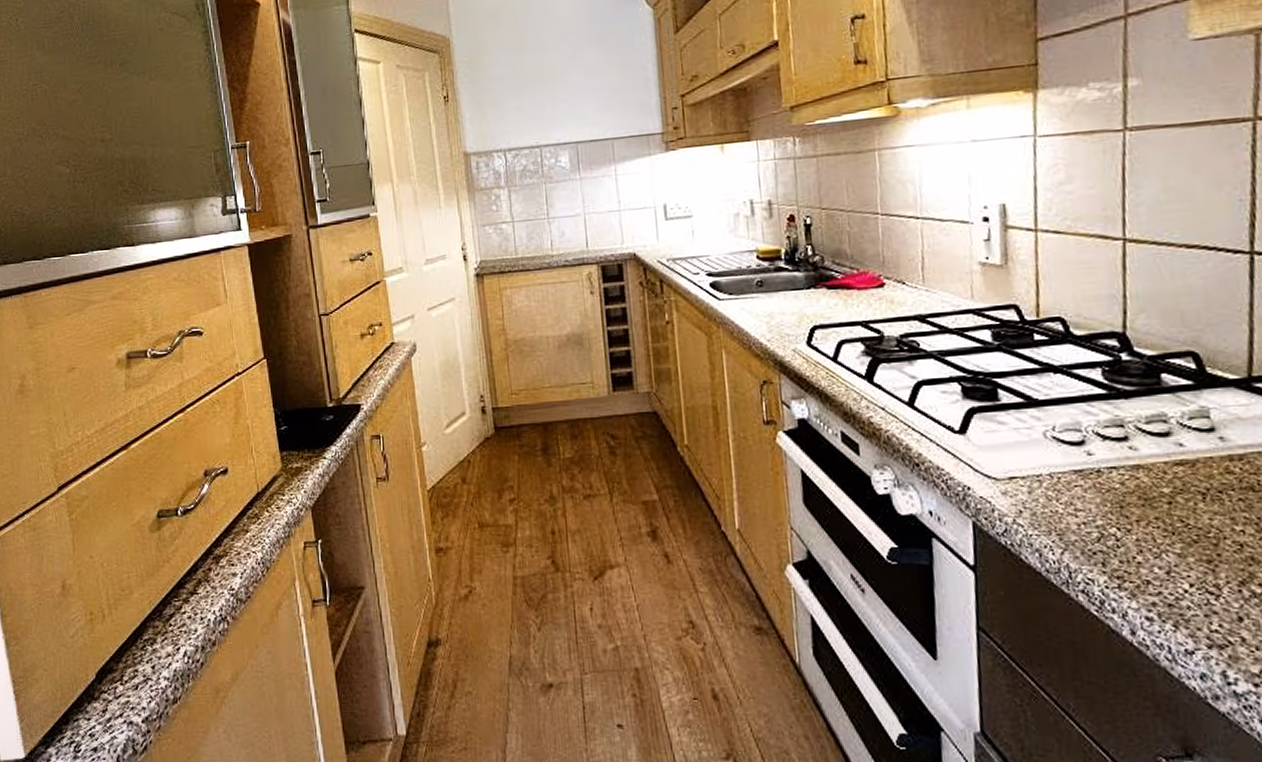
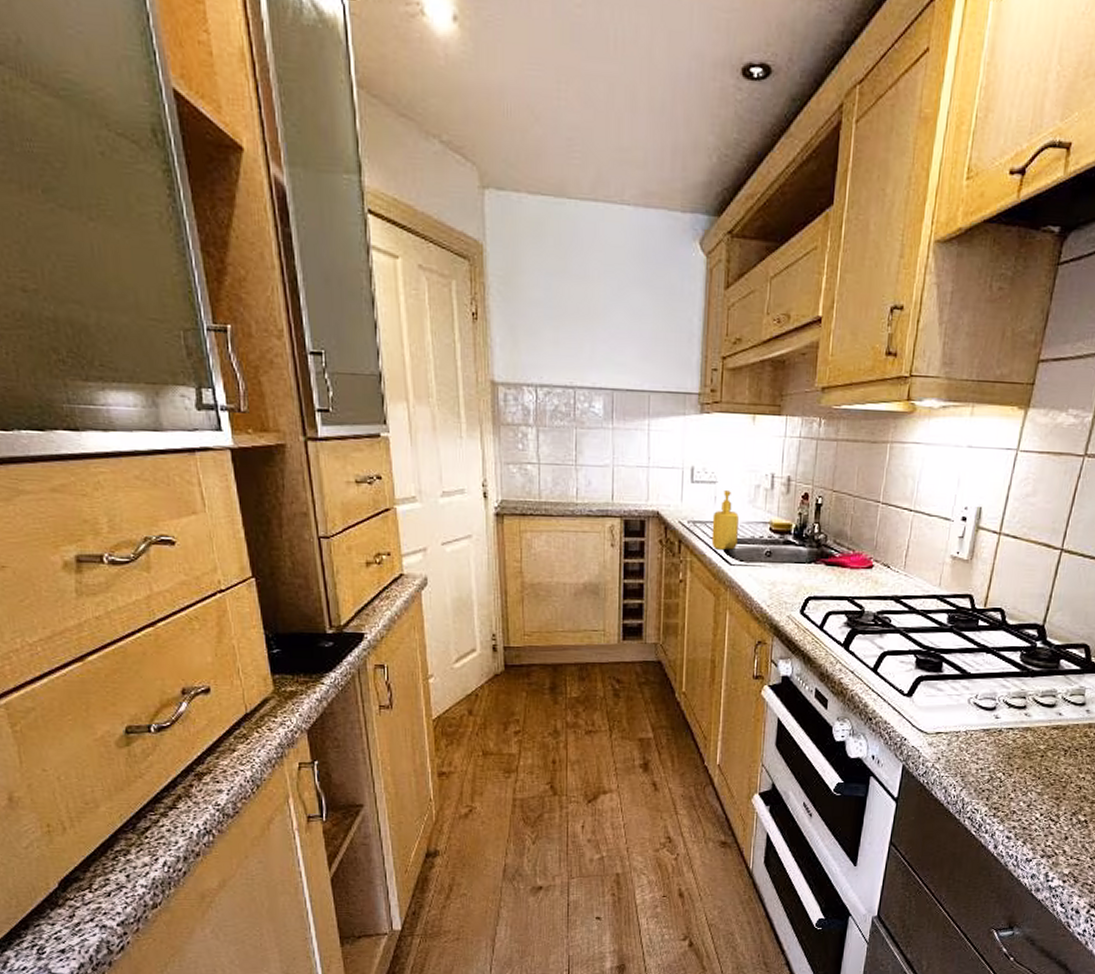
soap dispenser: none [692,223,724,285] -> present [711,491,739,550]

